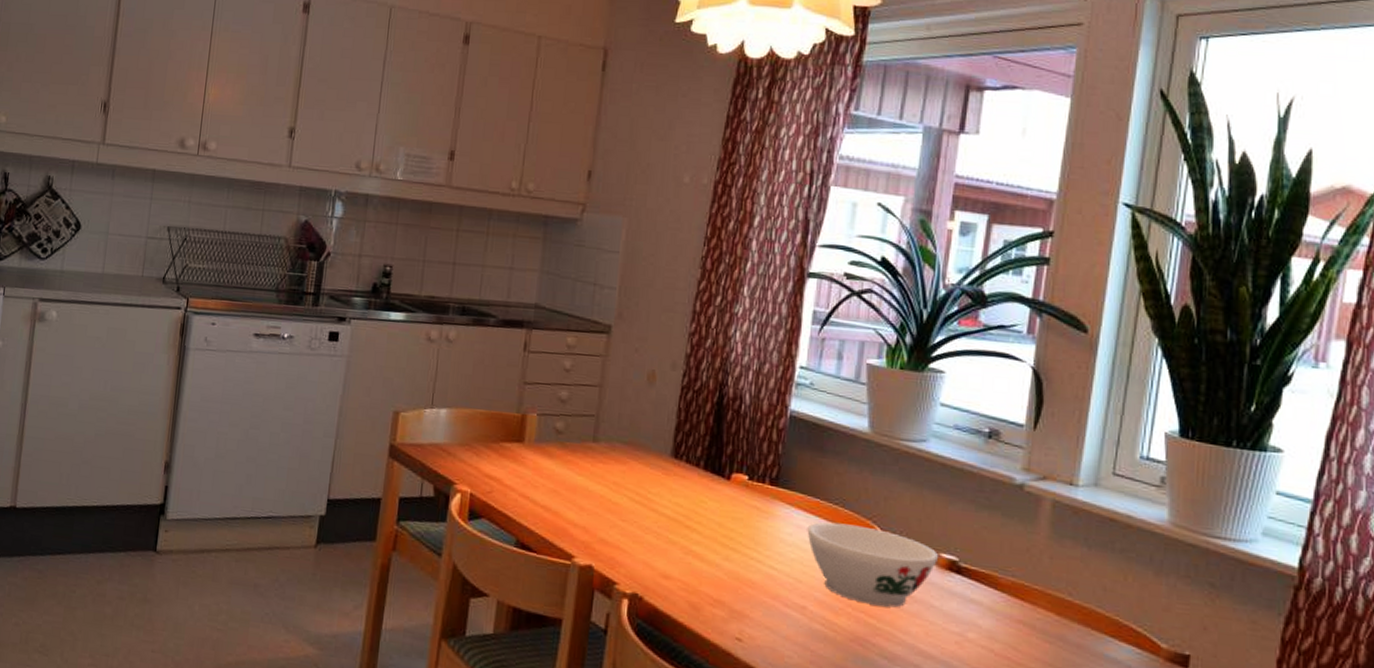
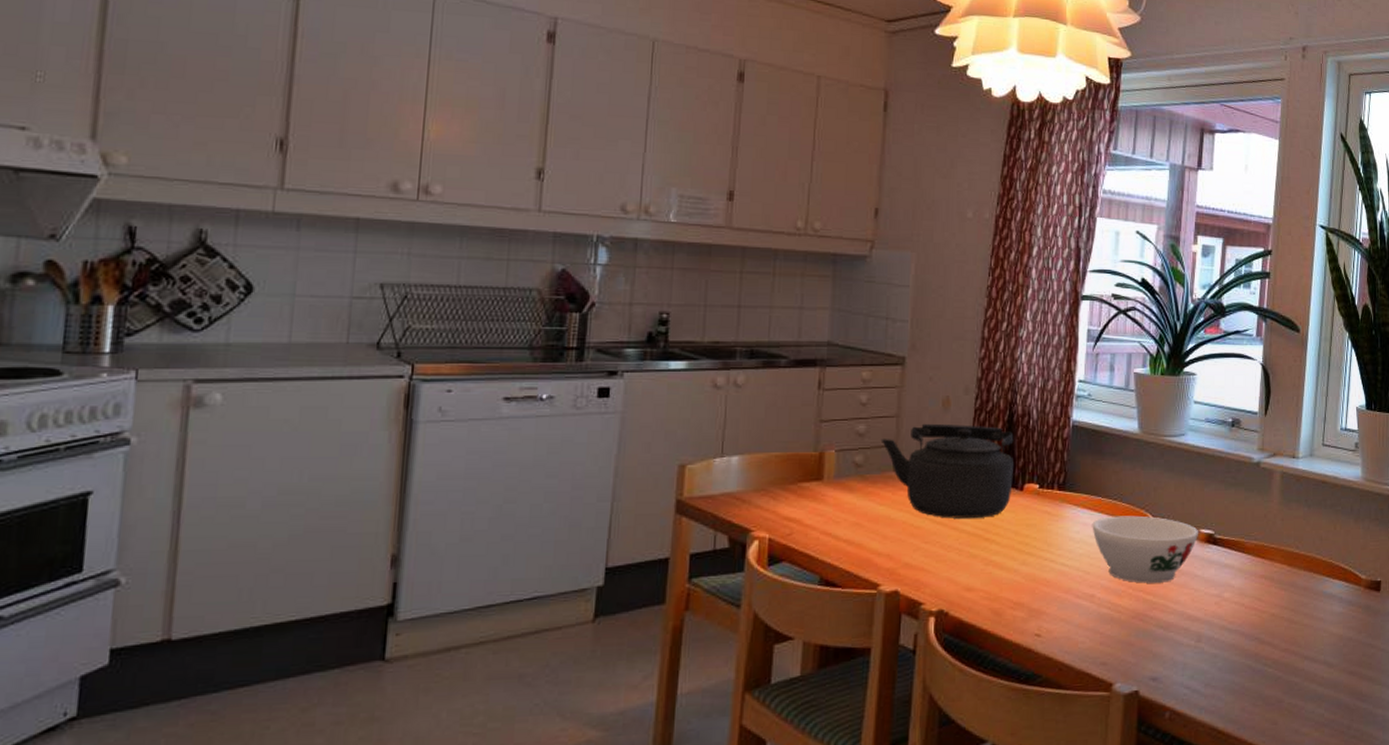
kettle: none [582,396,723,504] -> present [880,423,1014,518]

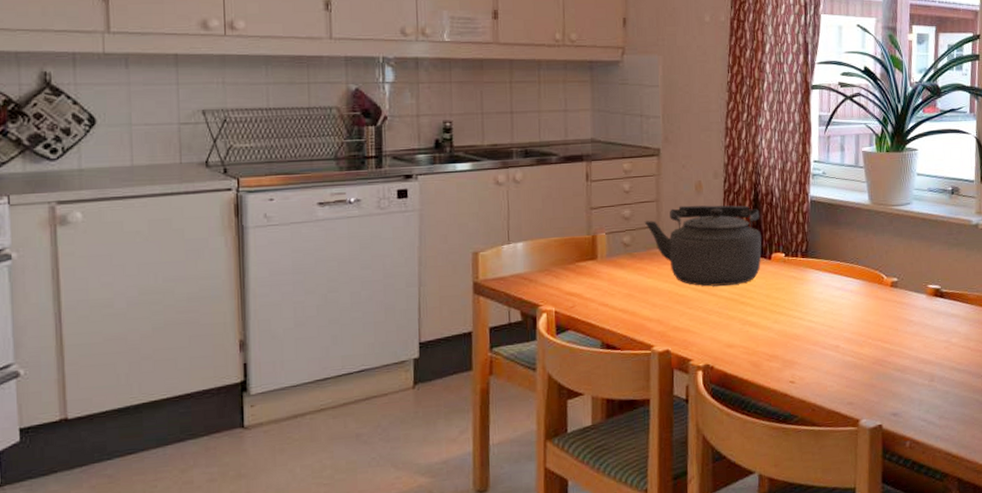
bowl: present [1092,515,1199,583] -> none [833,276,928,334]

